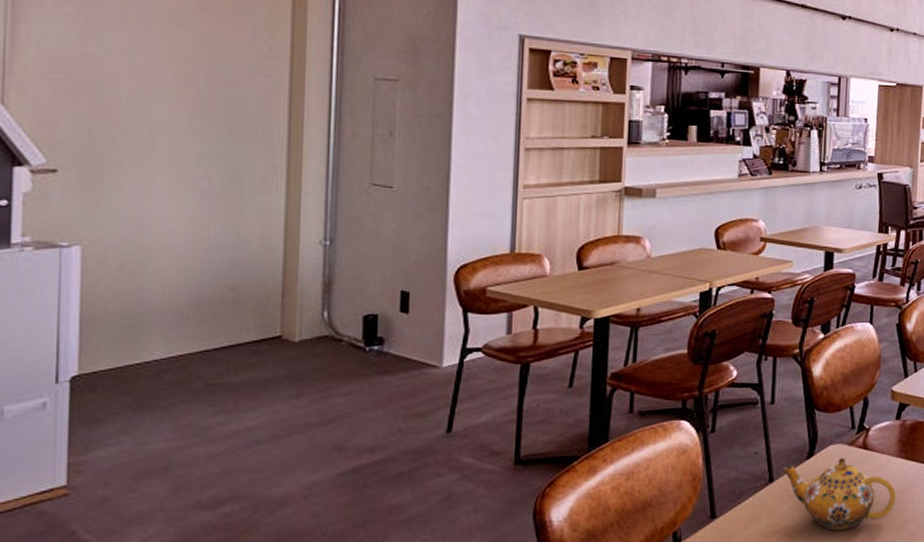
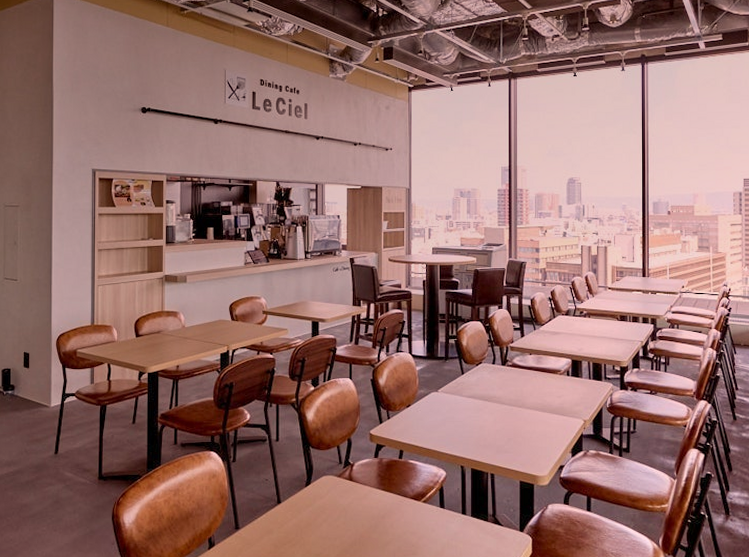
teapot: present [783,458,896,531] -> none [288,487,378,546]

